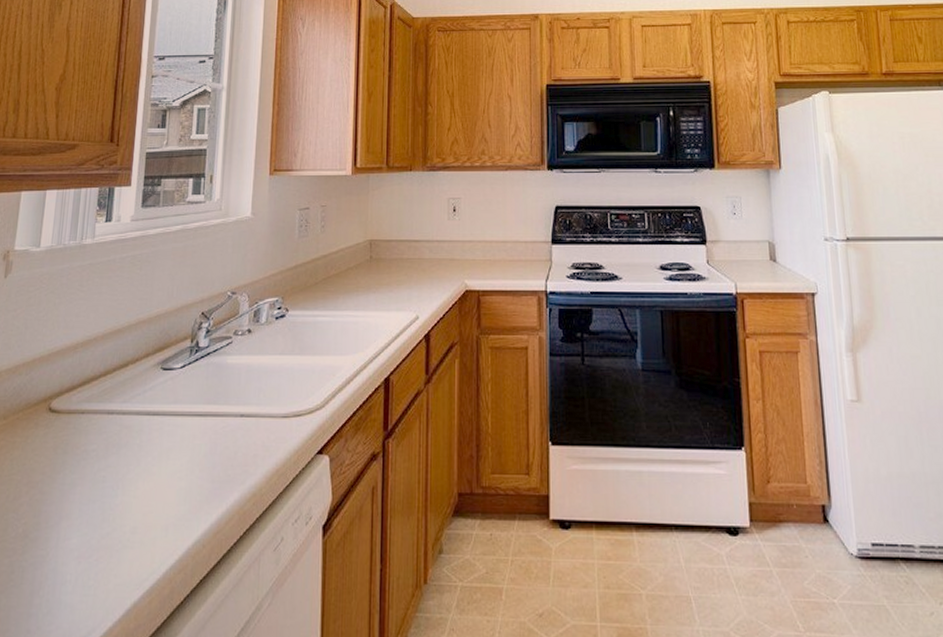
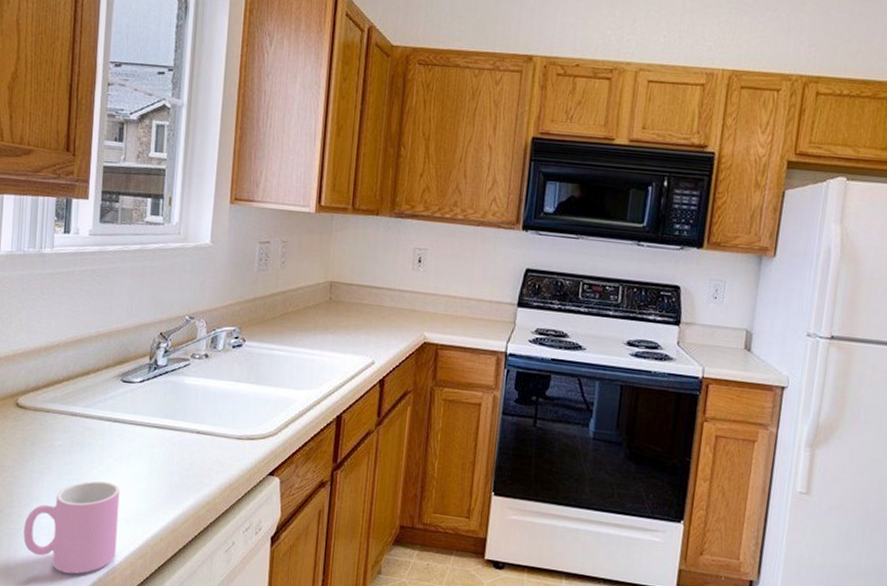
cup: none [50,485,159,603] -> present [23,481,120,574]

